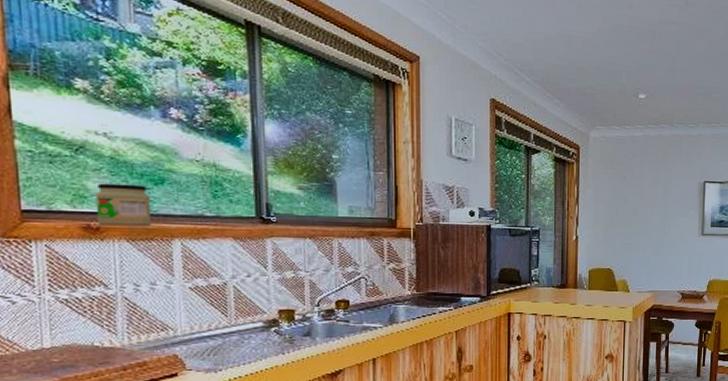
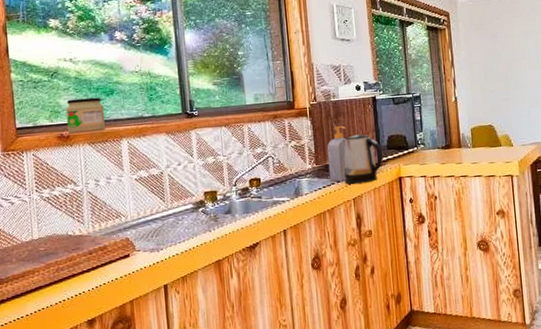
soap bottle: none [430,252,454,312] -> present [327,125,347,182]
kettle: none [447,264,493,317] -> present [343,134,384,185]

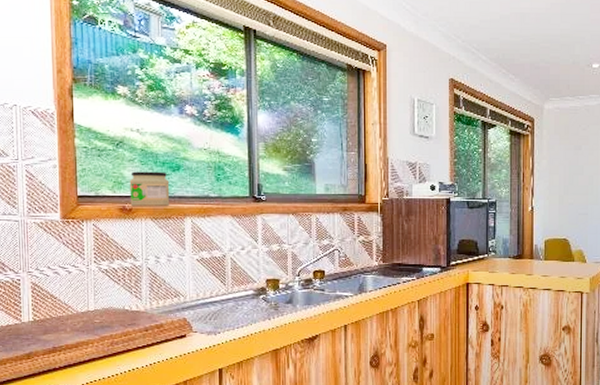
soap bottle: present [327,125,347,182] -> none [395,224,416,282]
kettle: present [343,134,384,185] -> none [410,236,453,286]

